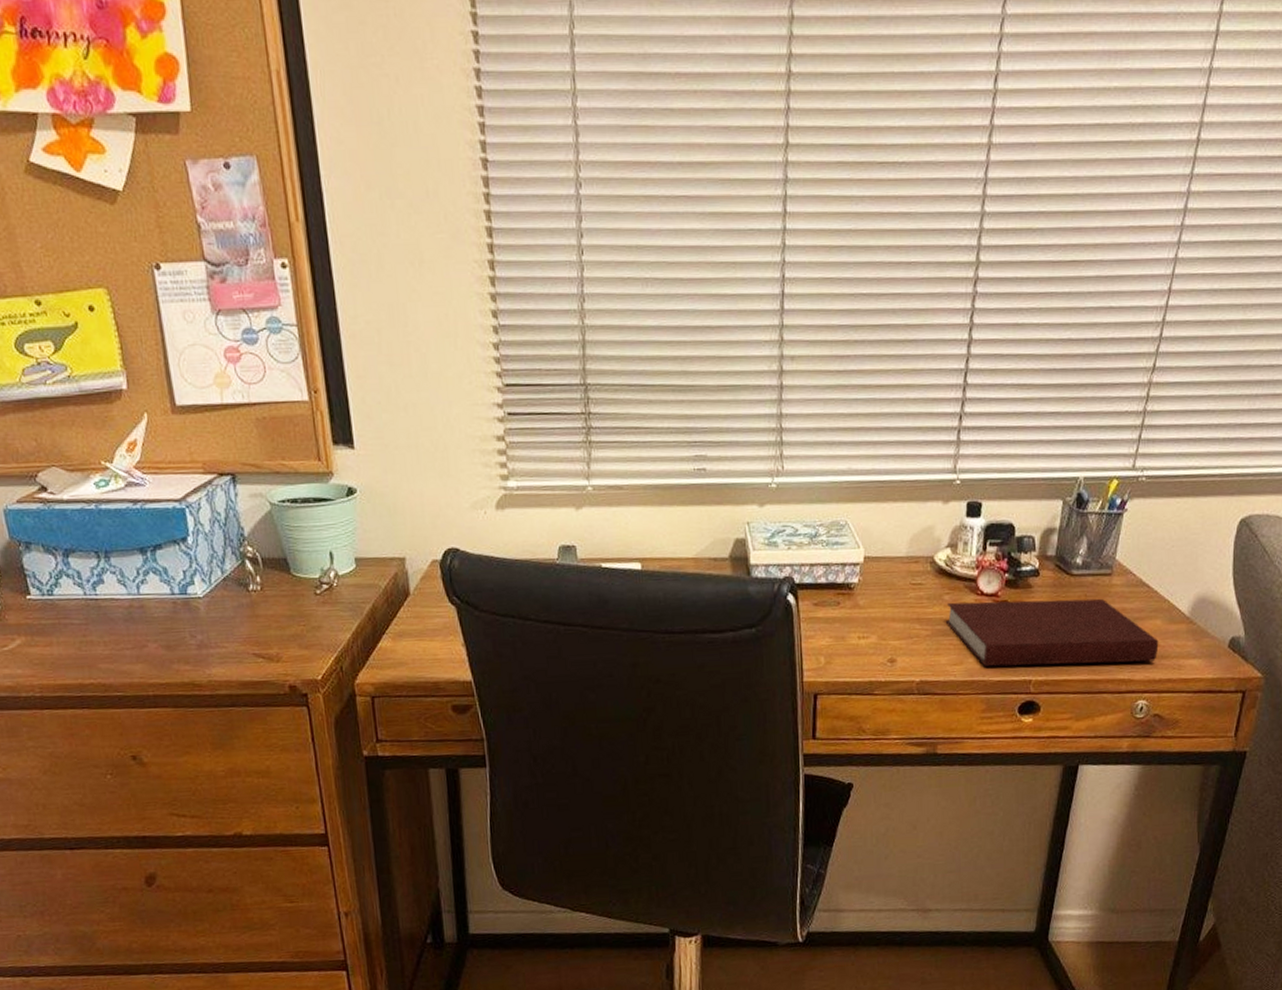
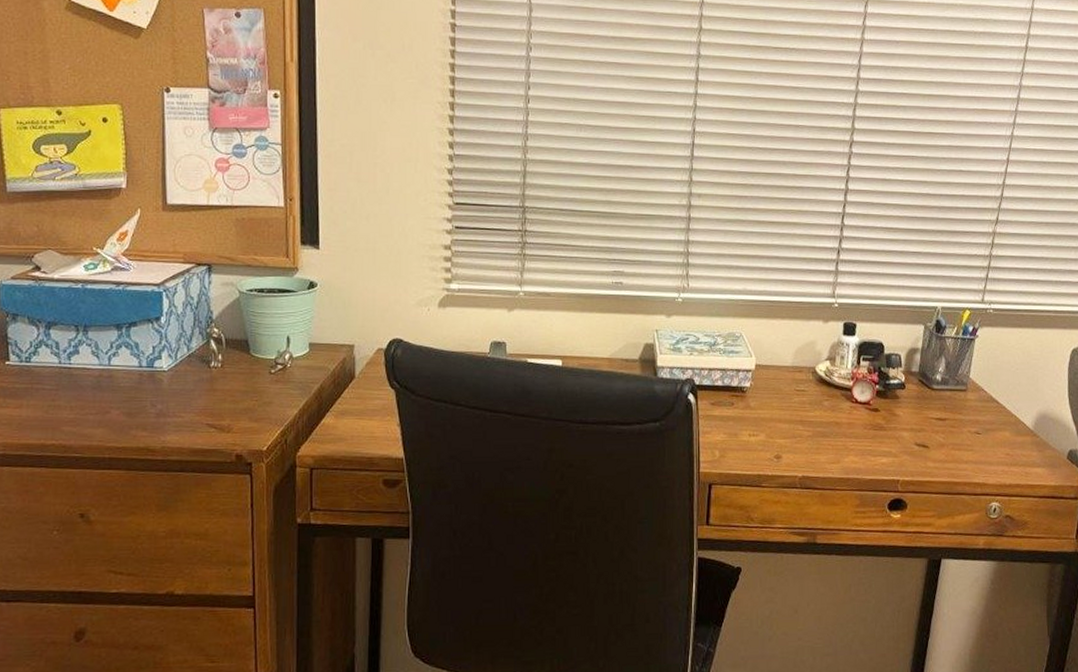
notebook: present [945,598,1159,667] -> none [825,408,1008,468]

